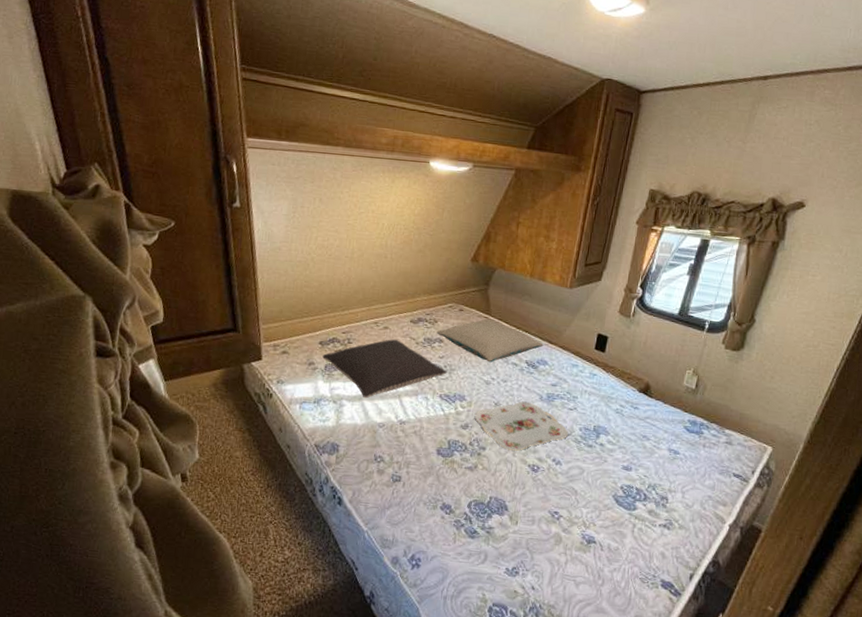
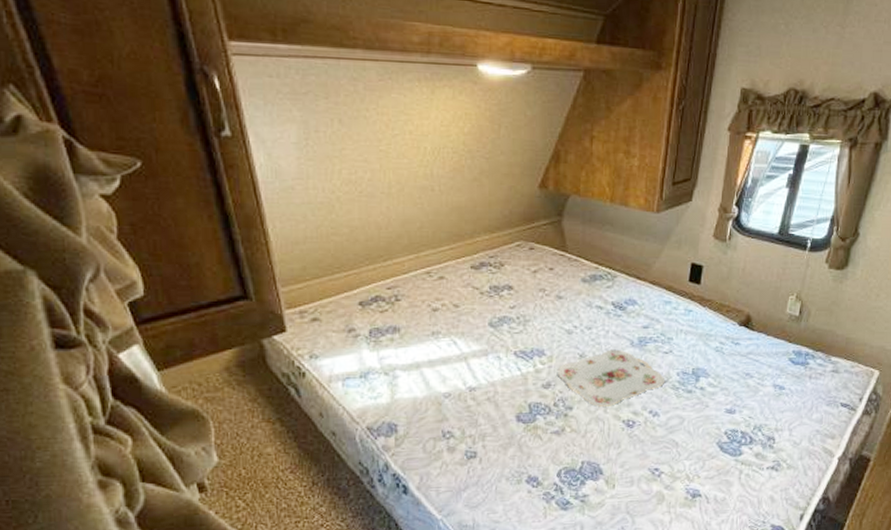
pillow: present [322,339,447,399] -> none [365,291,521,366]
pillow: present [436,319,544,363] -> none [504,257,631,308]

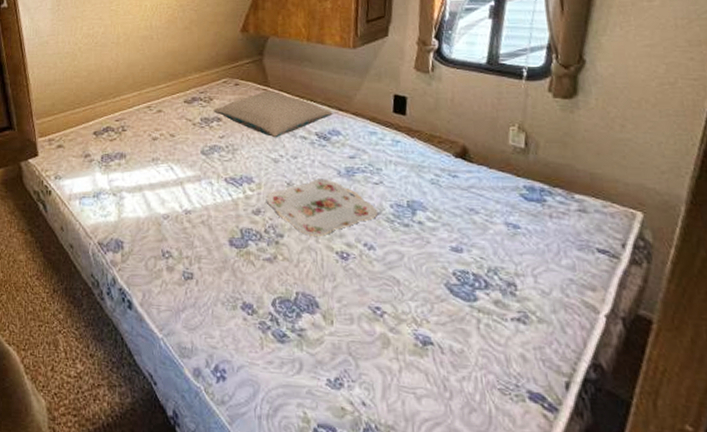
pillow: none [504,257,631,308] -> present [213,91,333,138]

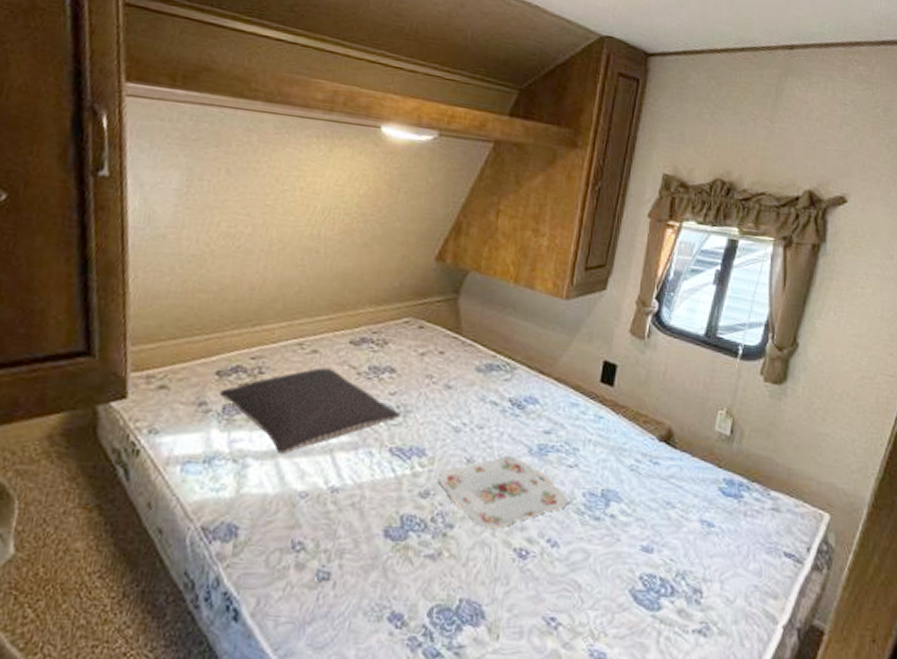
pillow: none [98,123,230,189] -> present [219,367,401,455]
pillow: present [213,91,333,138] -> none [386,340,533,401]

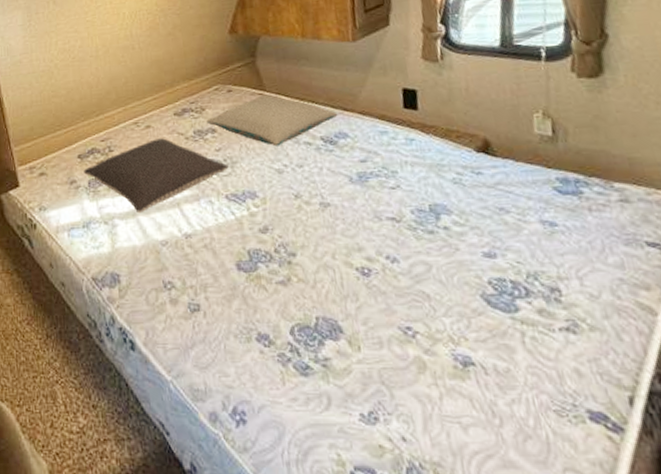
pillow: none [386,340,533,401] -> present [206,95,338,147]
serving tray: present [438,456,568,529] -> none [272,187,399,252]

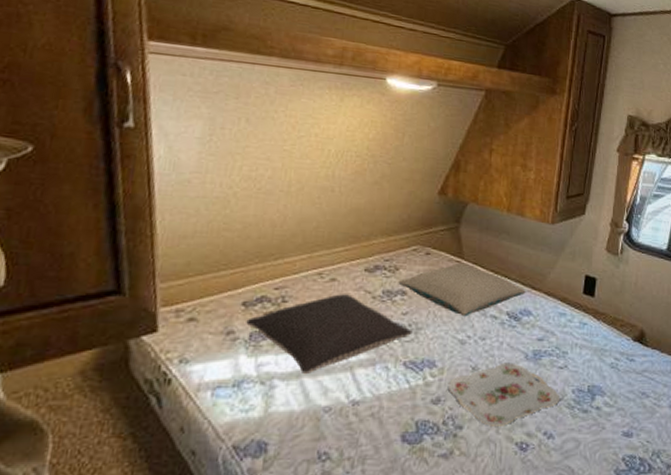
serving tray: none [272,187,399,252] -> present [447,362,560,426]

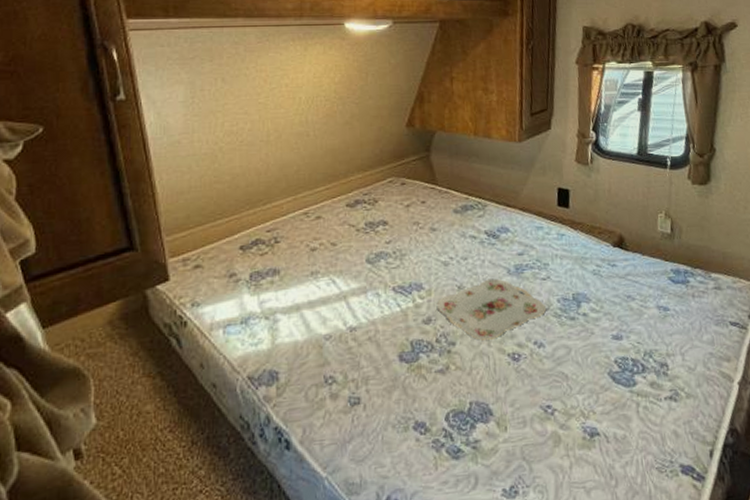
pillow: present [246,294,412,375] -> none [245,229,398,308]
pillow: present [398,264,526,317] -> none [378,190,501,240]

